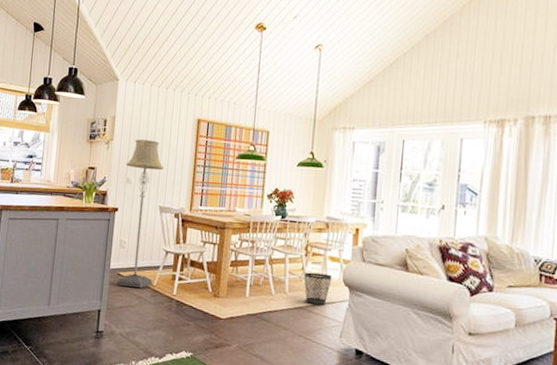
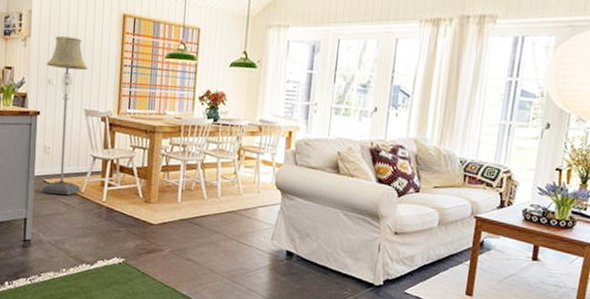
wastebasket: present [304,272,332,305] -> none [236,176,264,209]

